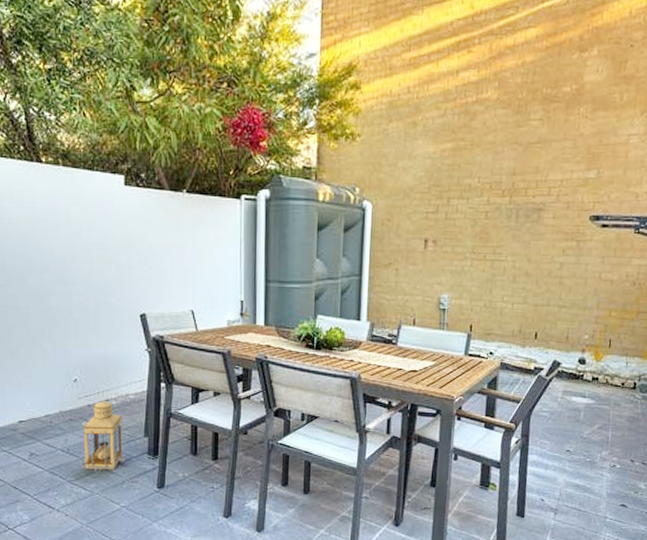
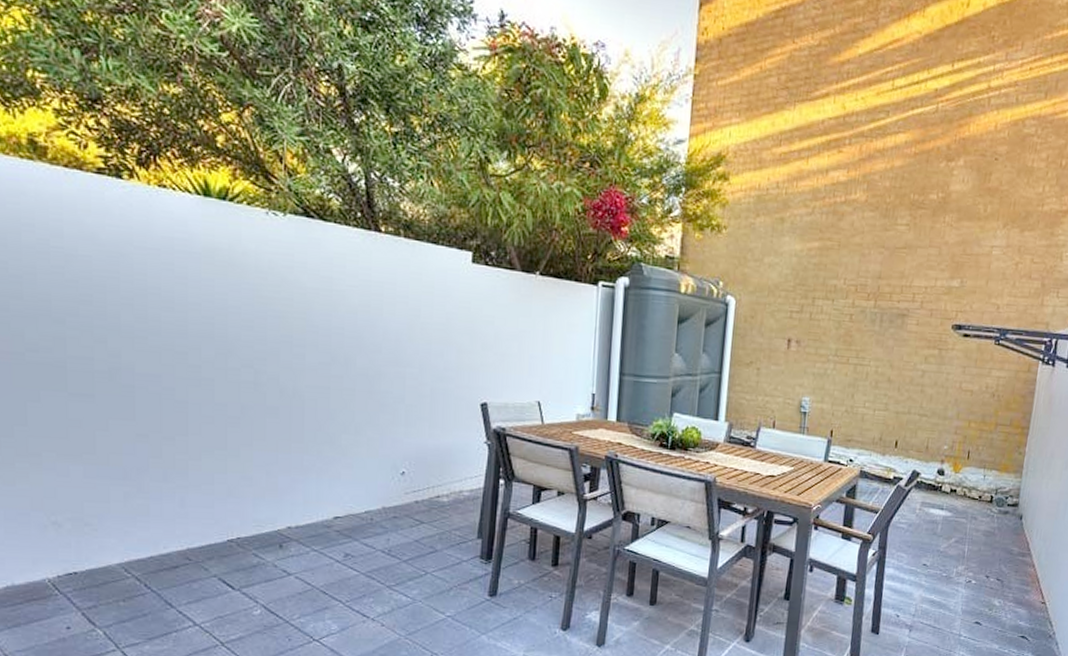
lantern: present [80,401,125,473] -> none [402,497,456,578]

